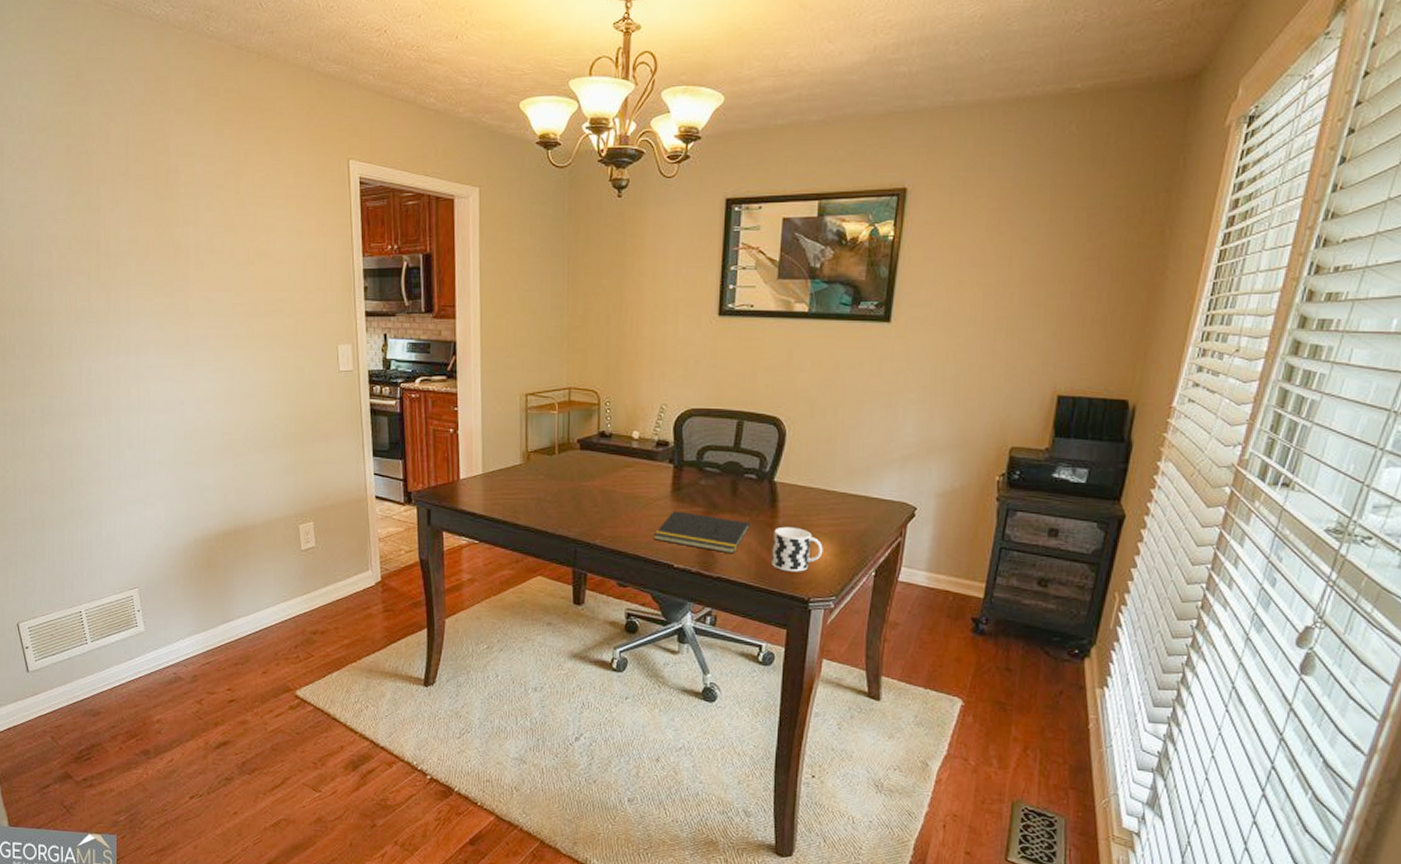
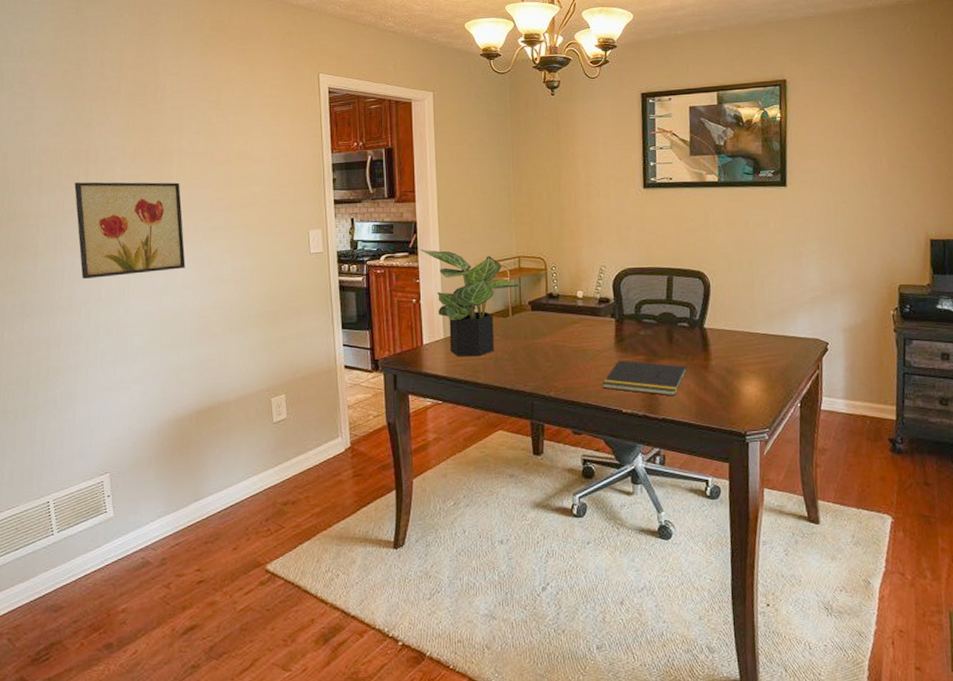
wall art: none [86,277,207,385] -> present [74,182,186,279]
potted plant: none [459,373,577,496] -> present [420,249,527,357]
cup: present [772,526,823,572] -> none [708,367,753,409]

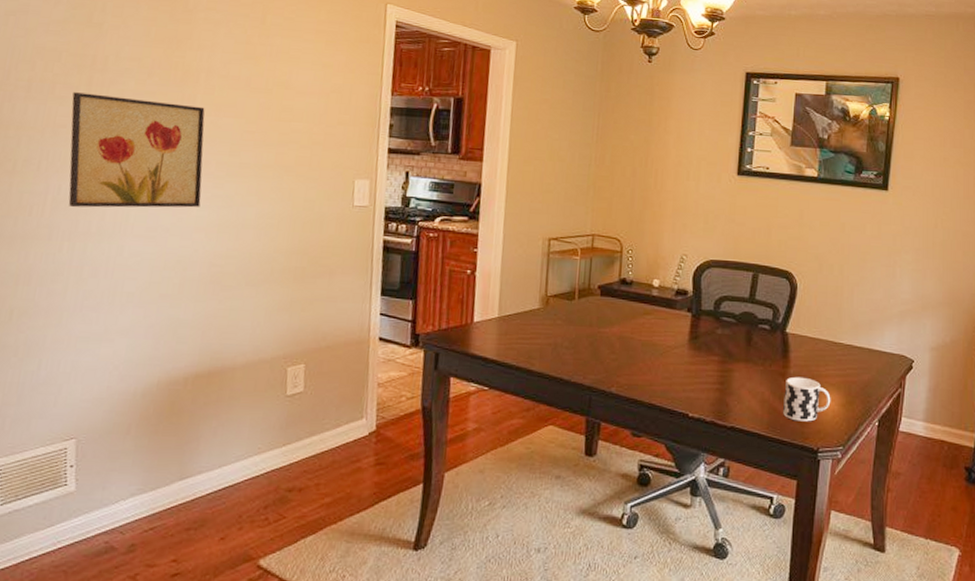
potted plant: present [420,249,527,357] -> none [482,215,598,341]
notepad: present [603,360,687,396] -> none [670,359,763,404]
cup: none [708,367,753,409] -> present [783,376,831,422]

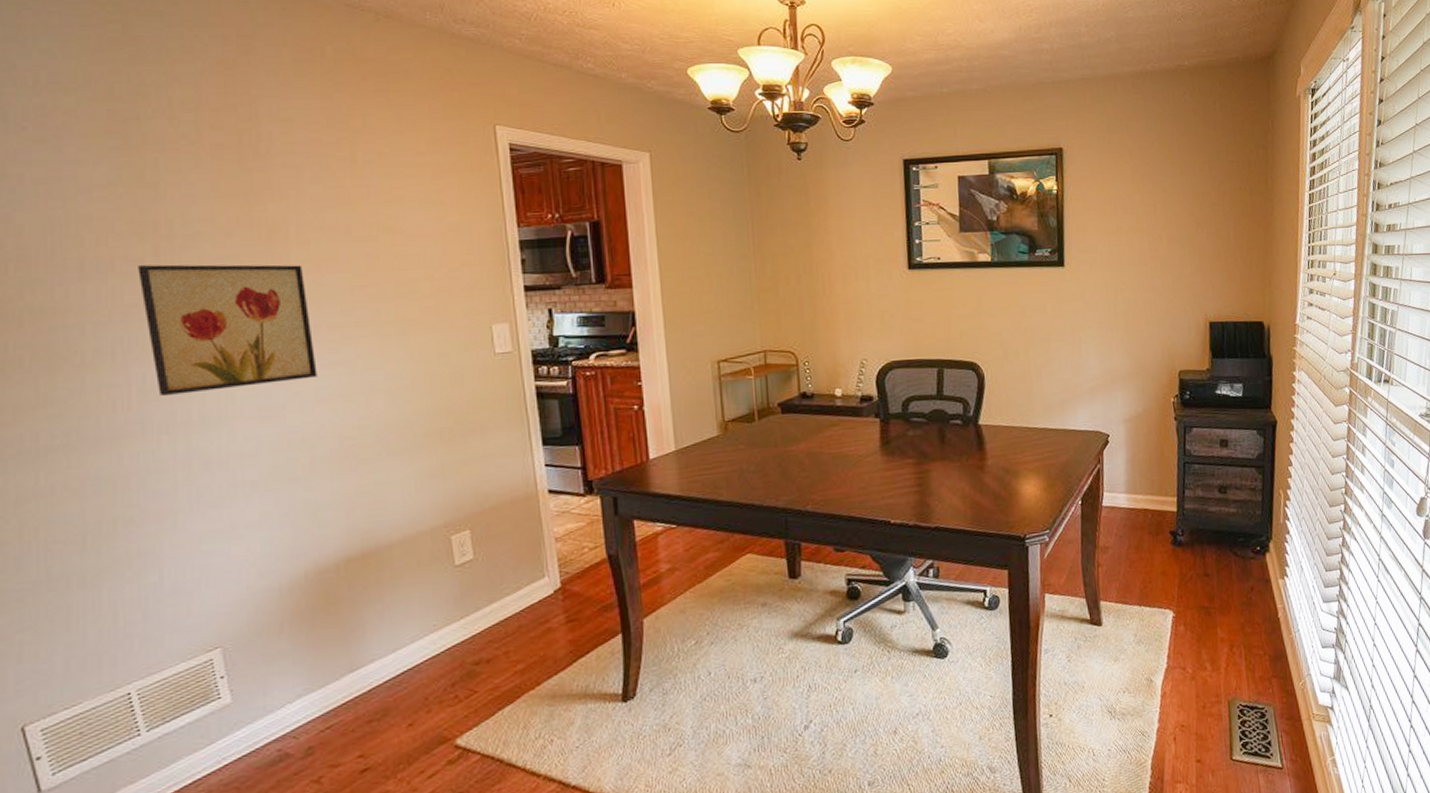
cup: present [783,376,831,422] -> none [984,467,1032,512]

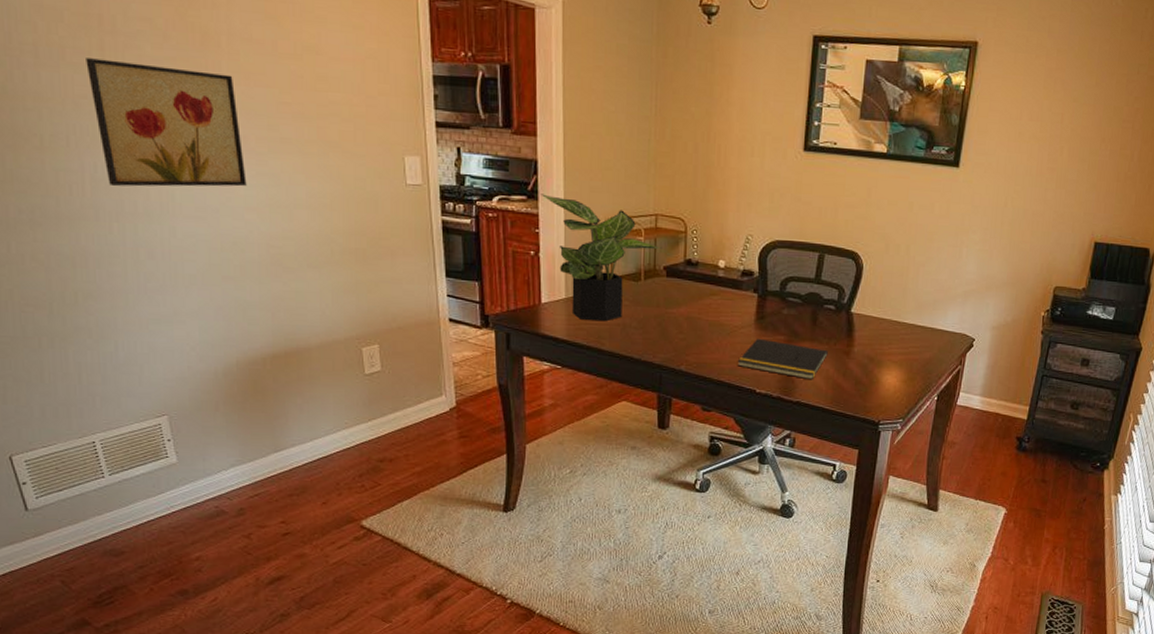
potted plant: none [641,345,775,471] -> present [541,194,663,322]
notepad: none [867,464,961,502] -> present [738,338,828,380]

